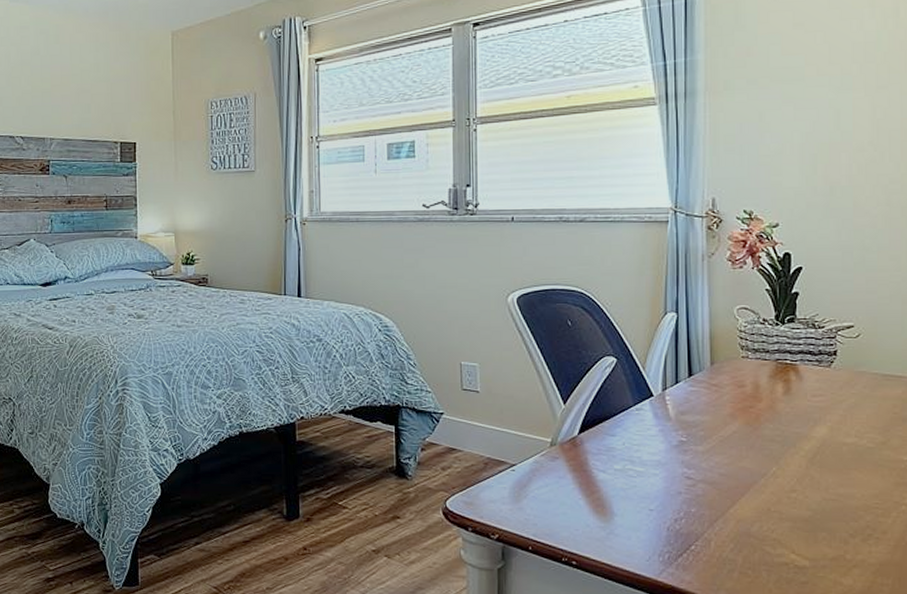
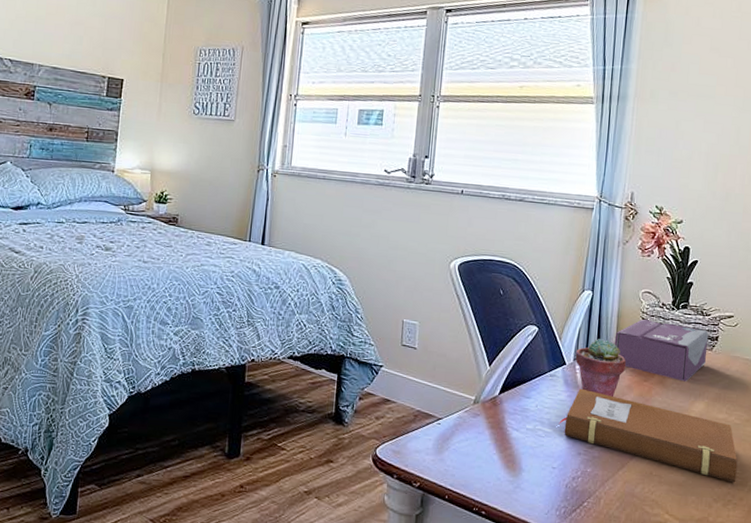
notebook: none [652,421,876,515] -> present [559,388,738,483]
potted succulent: none [664,363,726,427] -> present [575,338,627,397]
tissue box: none [709,338,825,405] -> present [614,318,709,382]

